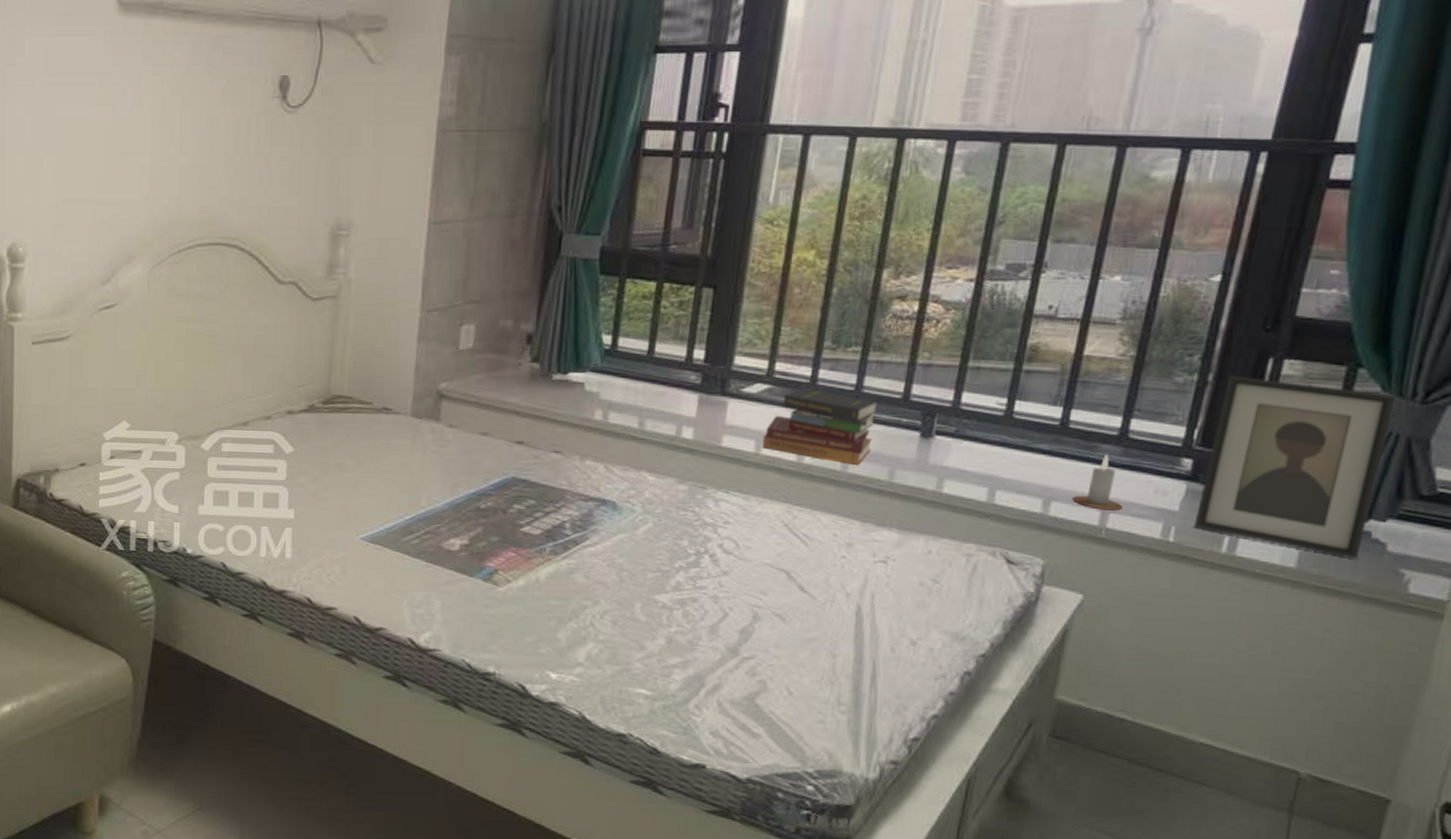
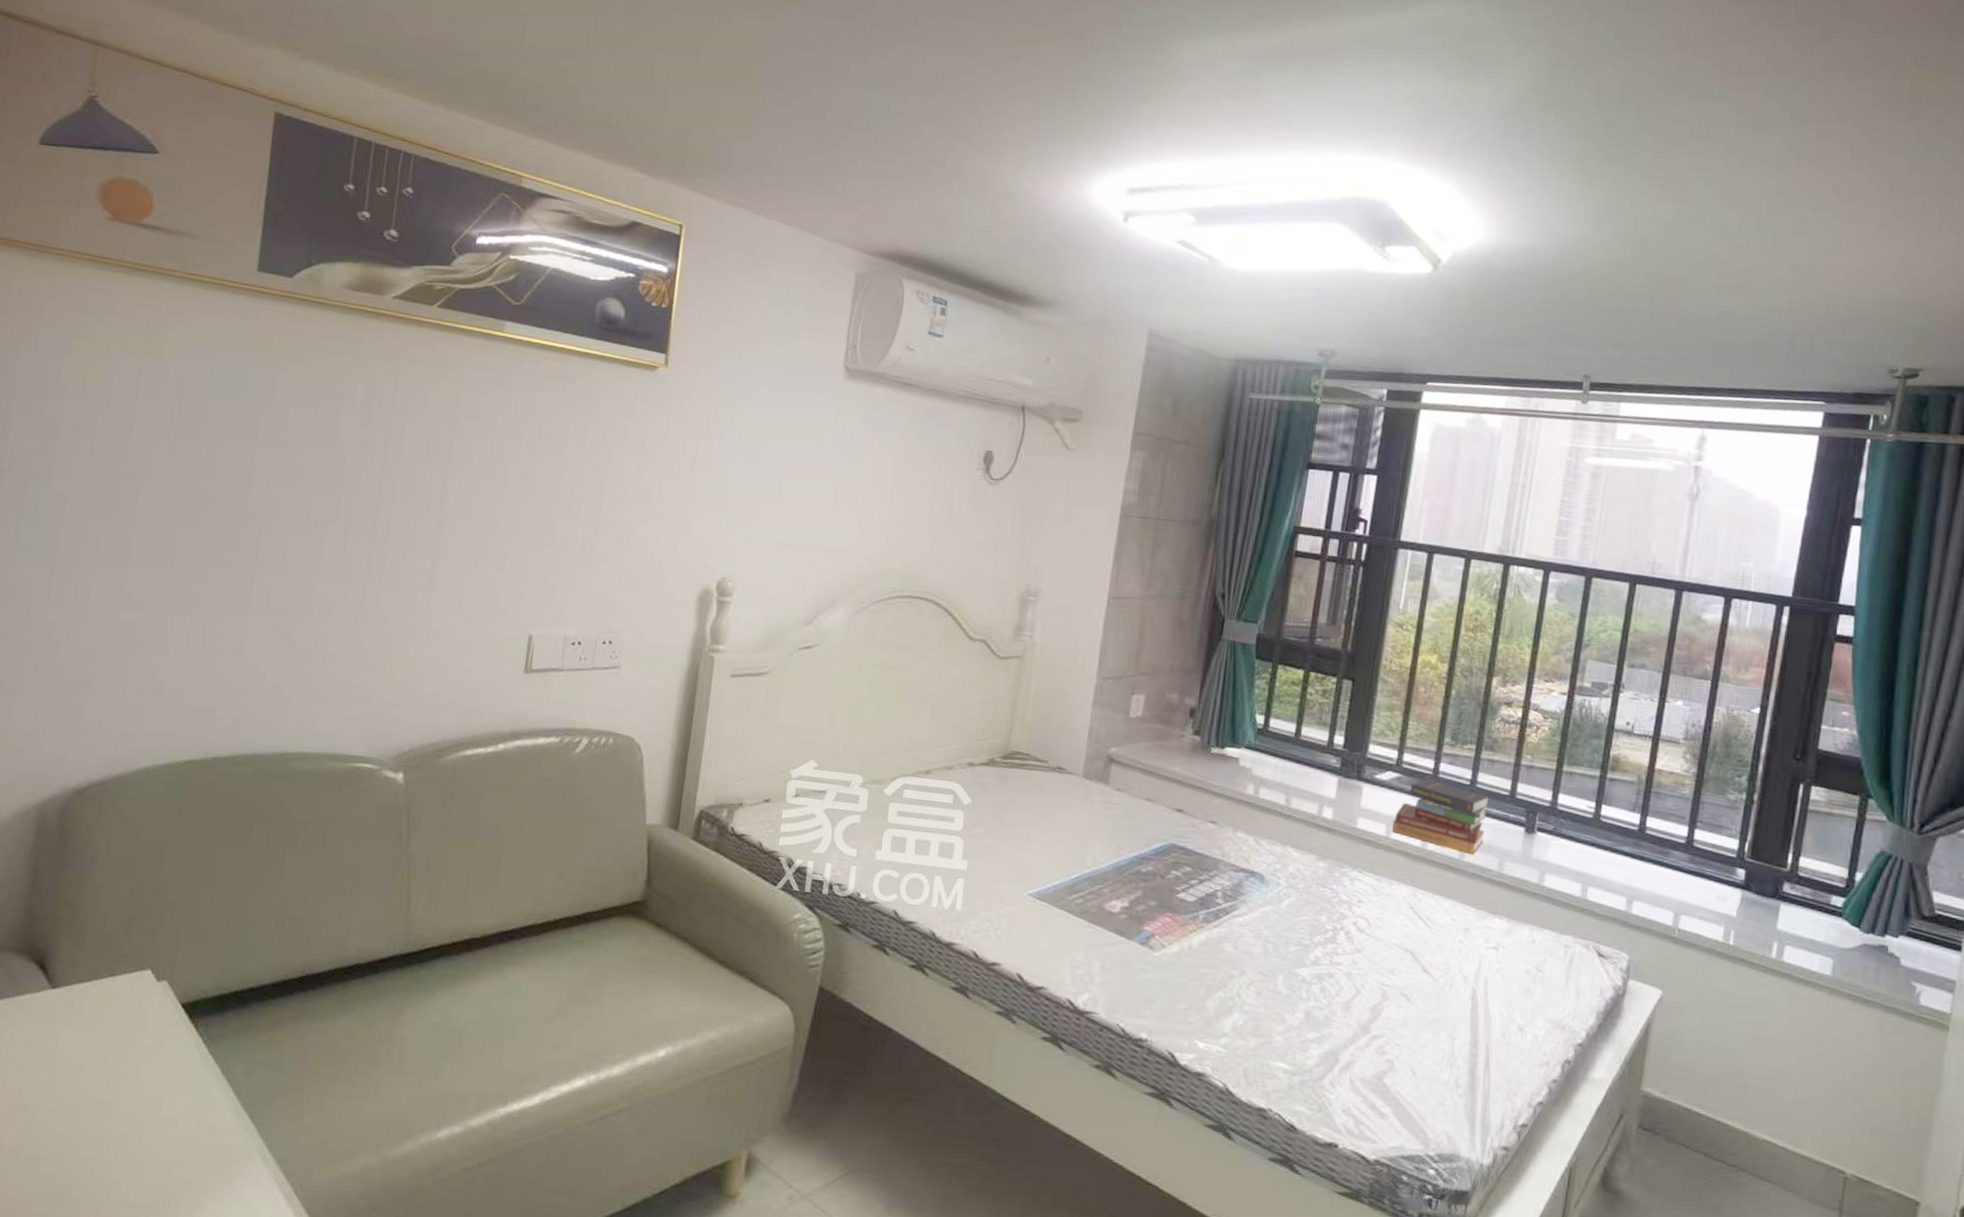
candle: present [1072,454,1123,511] -> none [1650,860,1691,913]
picture frame: present [1194,375,1396,559] -> none [1749,796,1898,971]

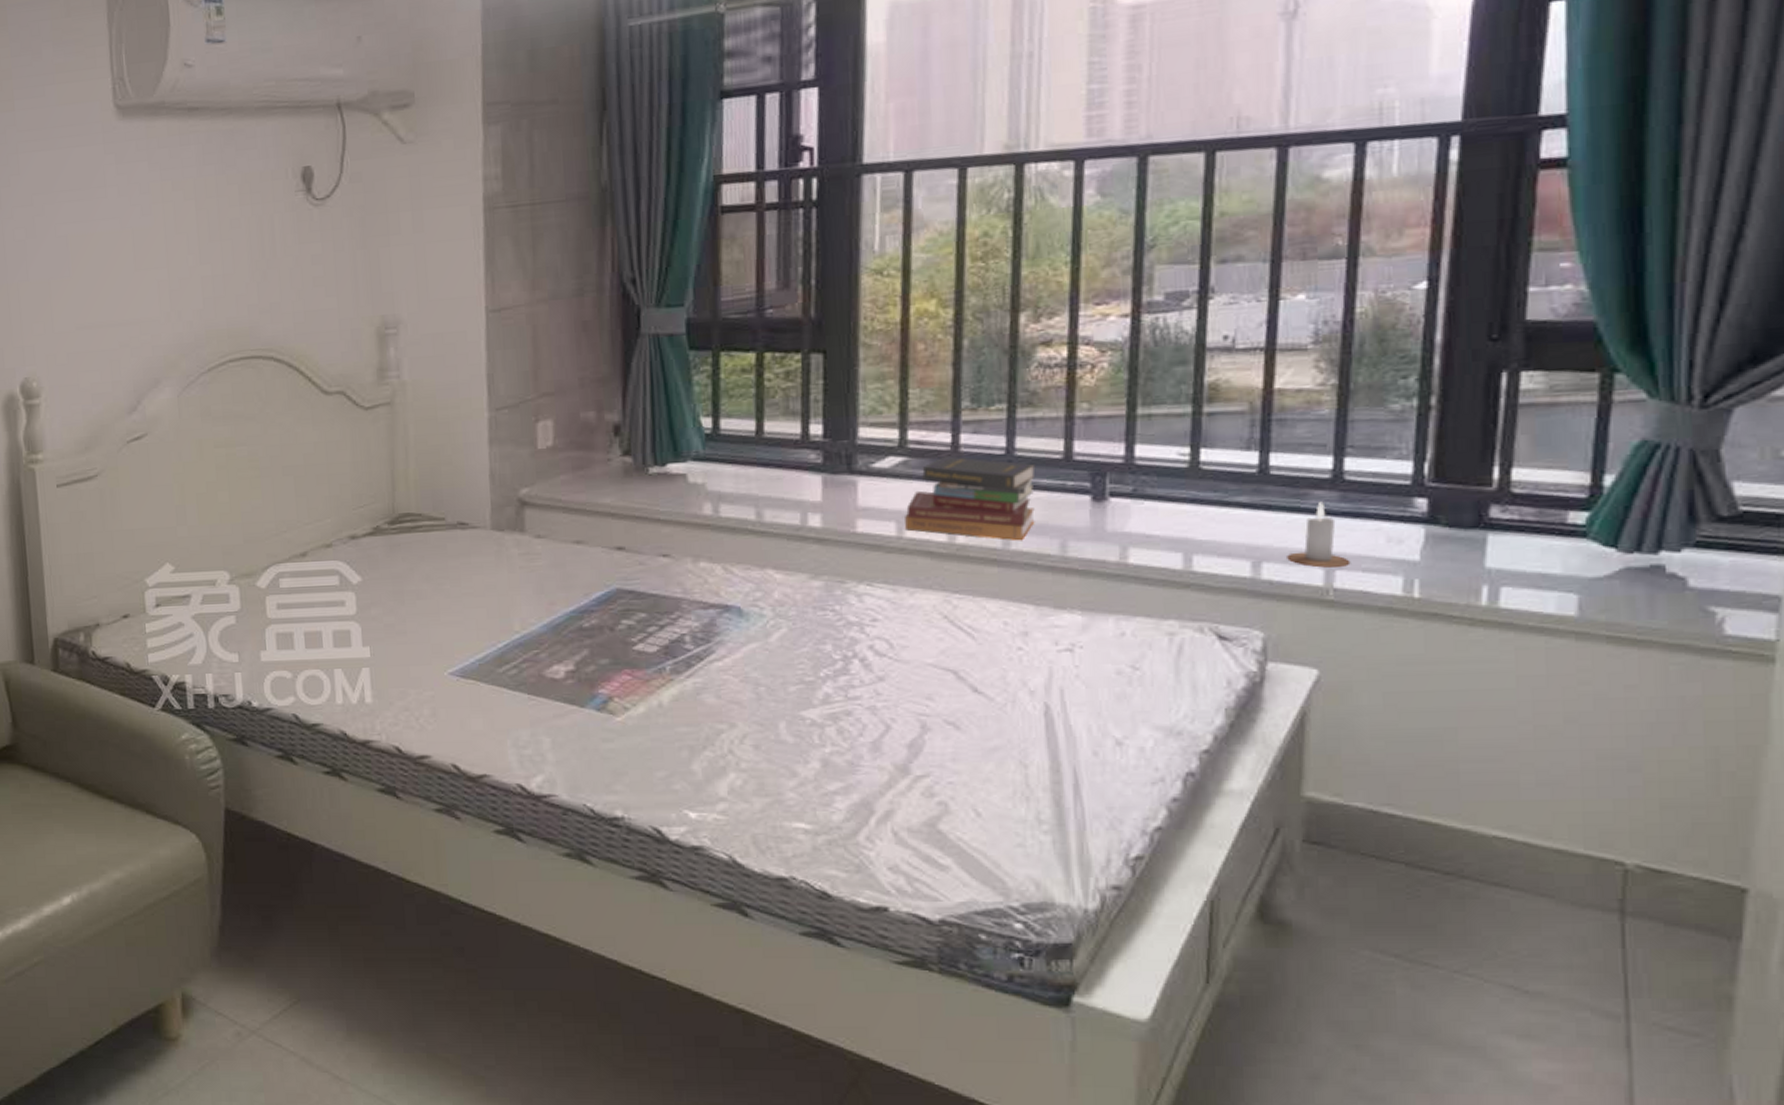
candle: none [1650,860,1691,913] -> present [1287,501,1351,568]

